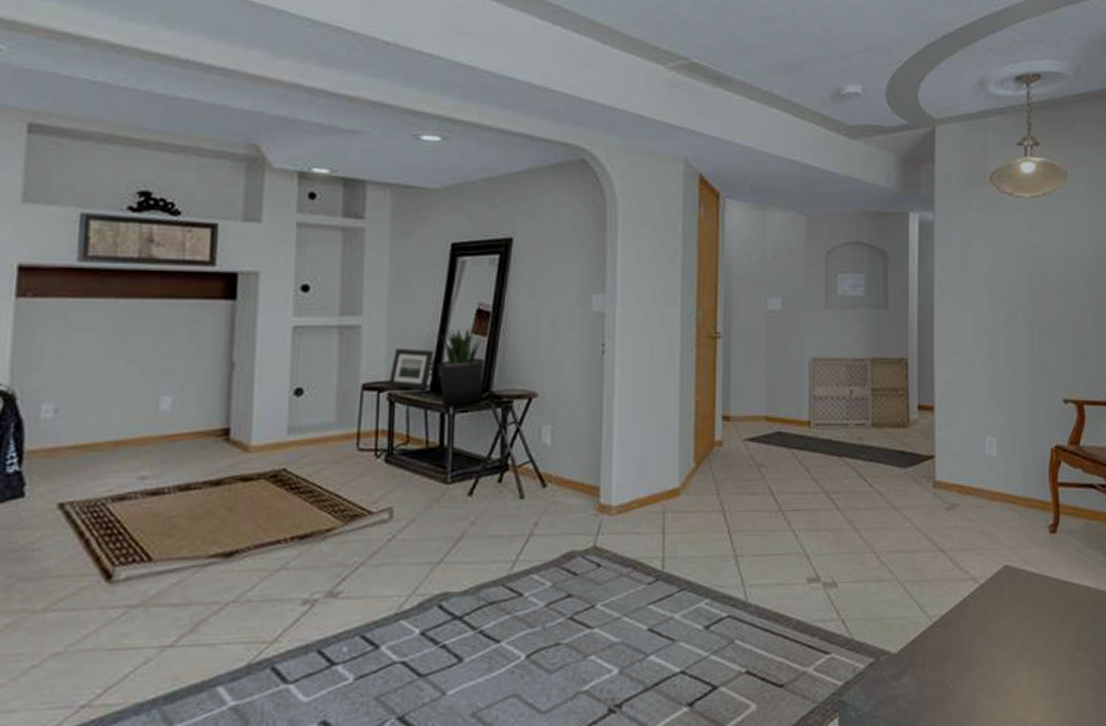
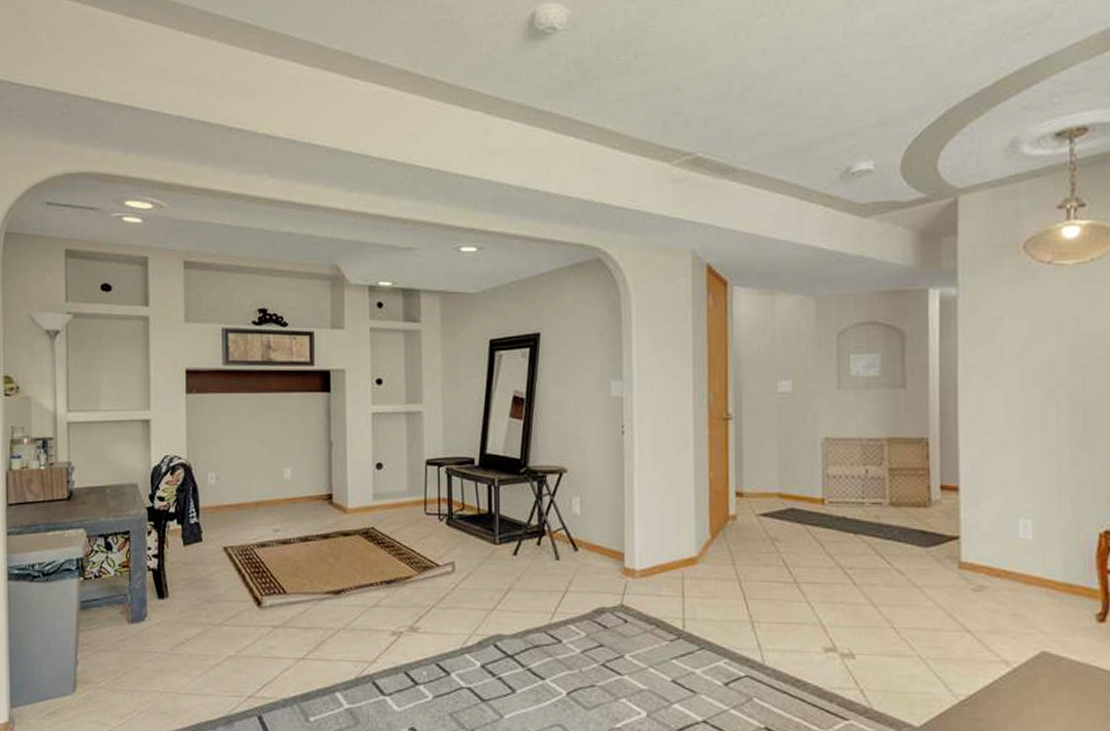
picture frame: present [389,347,435,390] -> none [446,430,481,465]
planter: present [437,325,485,409] -> none [483,410,522,482]

